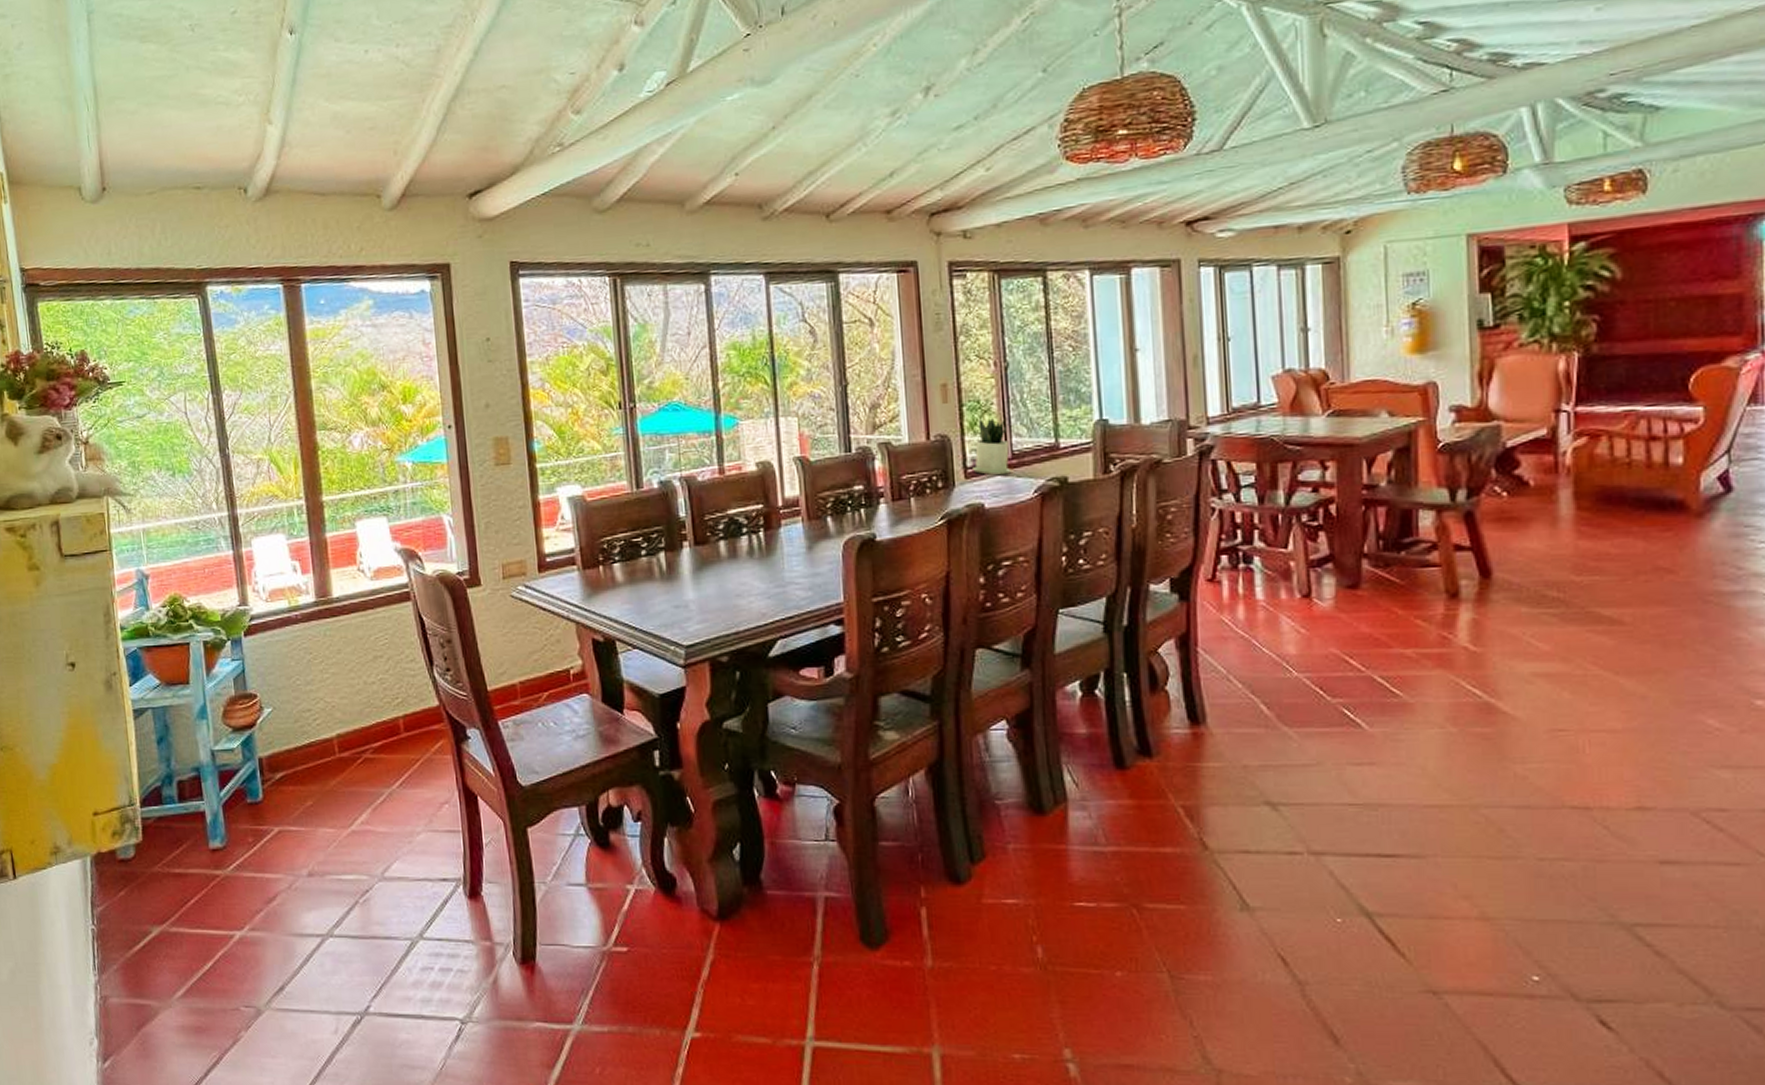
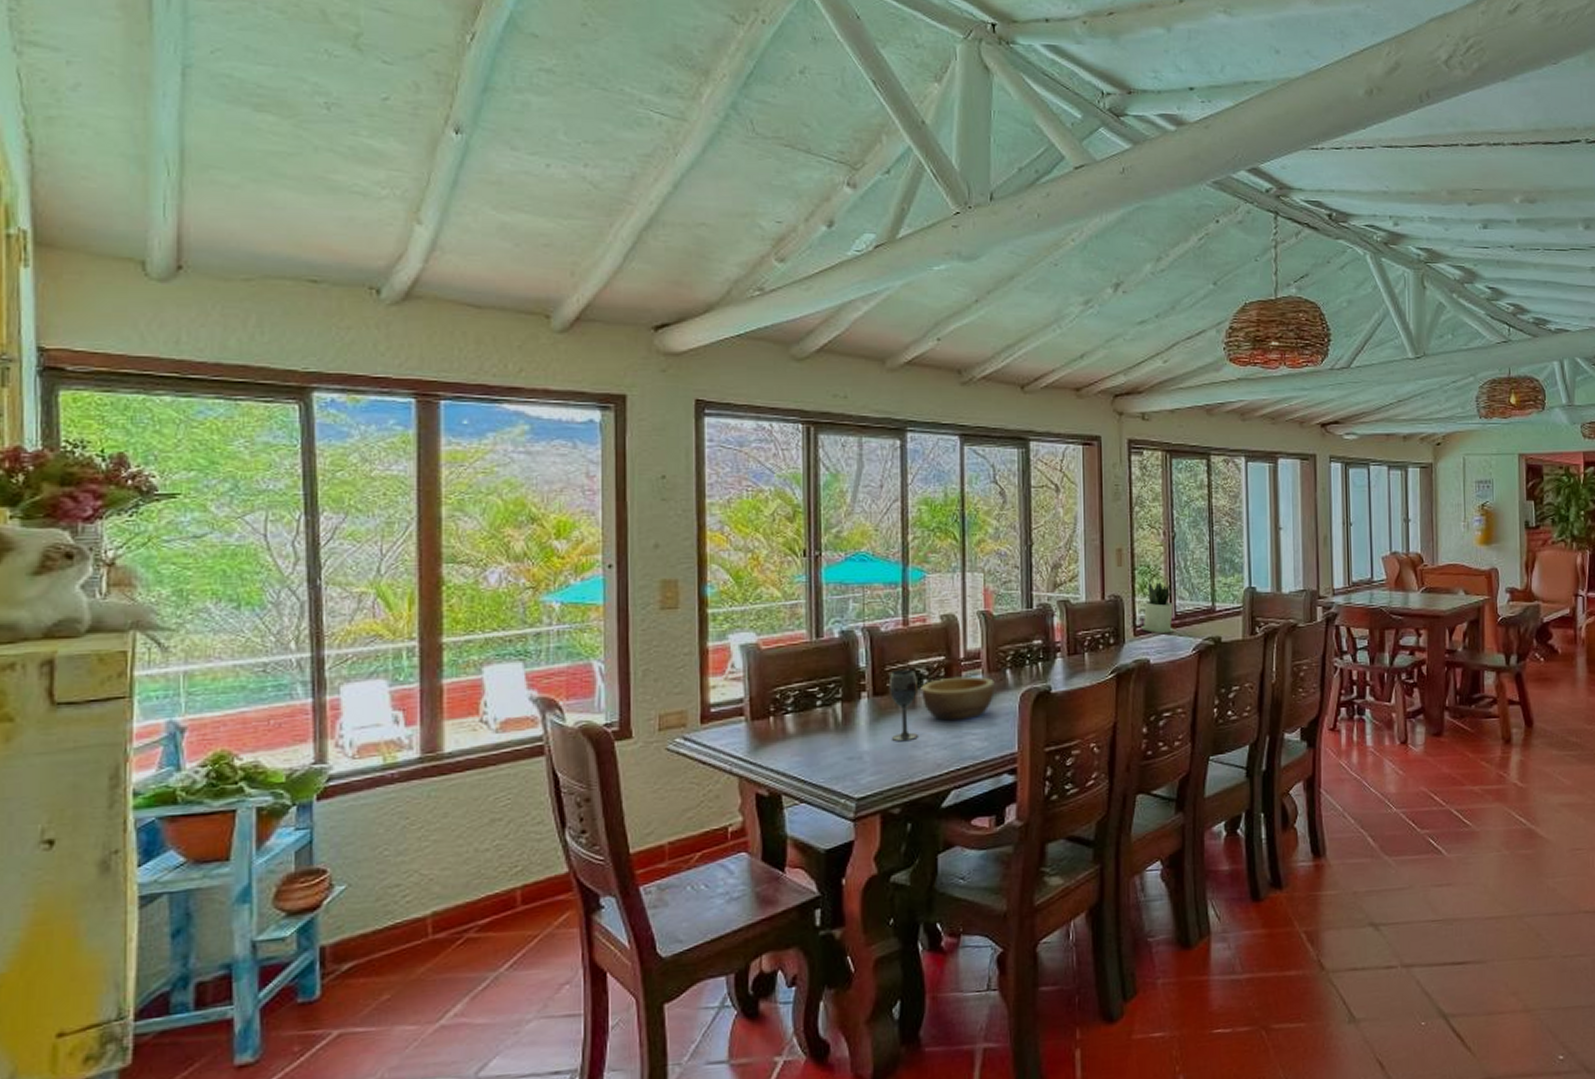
wine glass: none [708,518,741,591] -> present [888,669,918,742]
bowl: none [740,524,816,570] -> present [920,676,995,721]

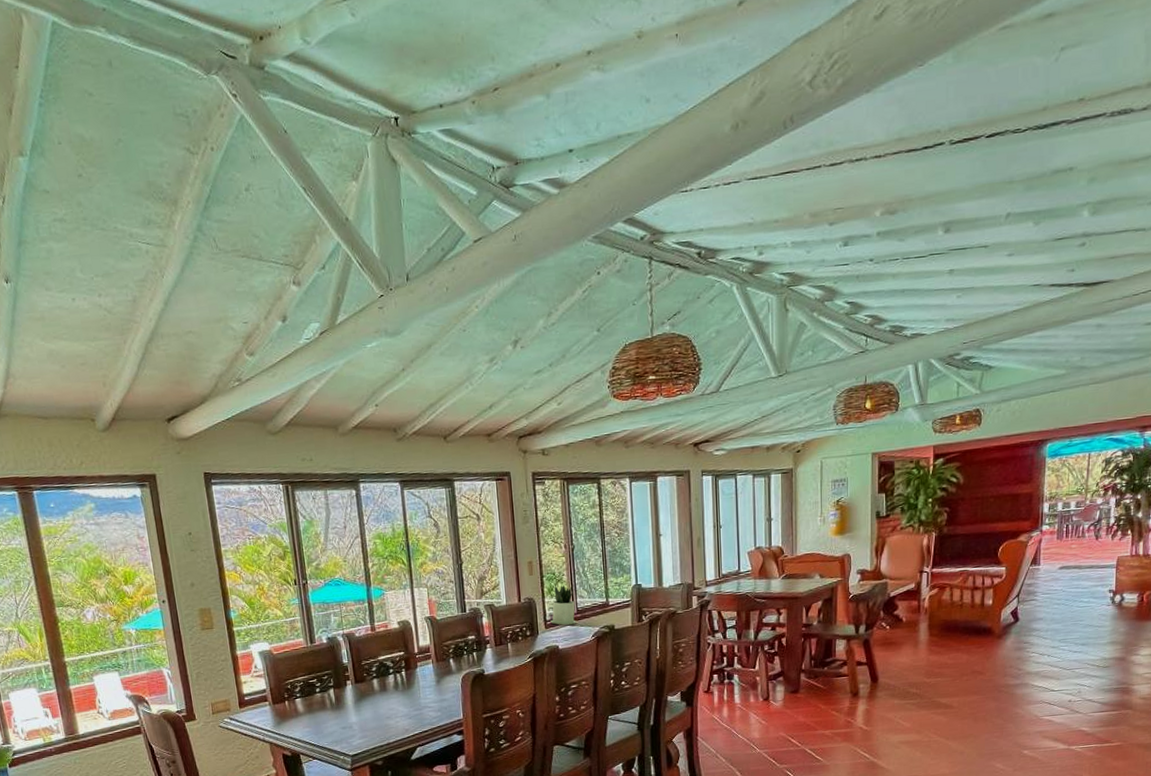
wine glass: present [888,669,918,742] -> none [365,662,390,715]
bowl: present [920,676,995,721] -> none [388,665,443,699]

